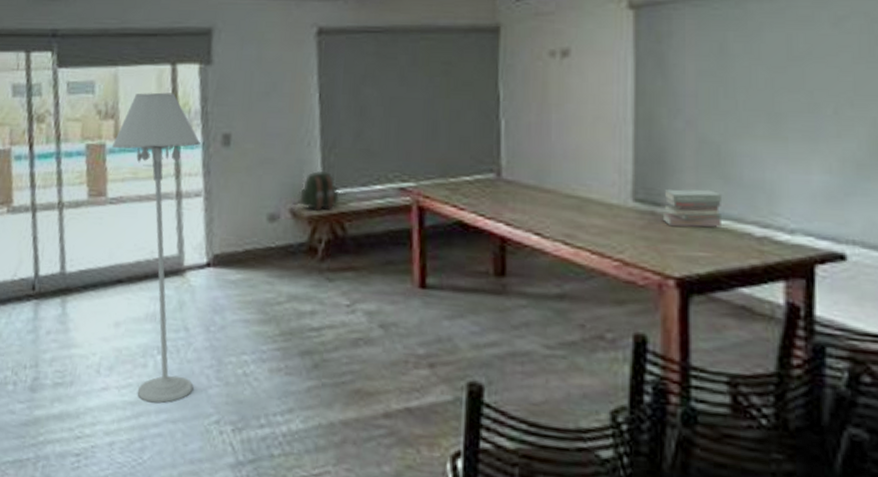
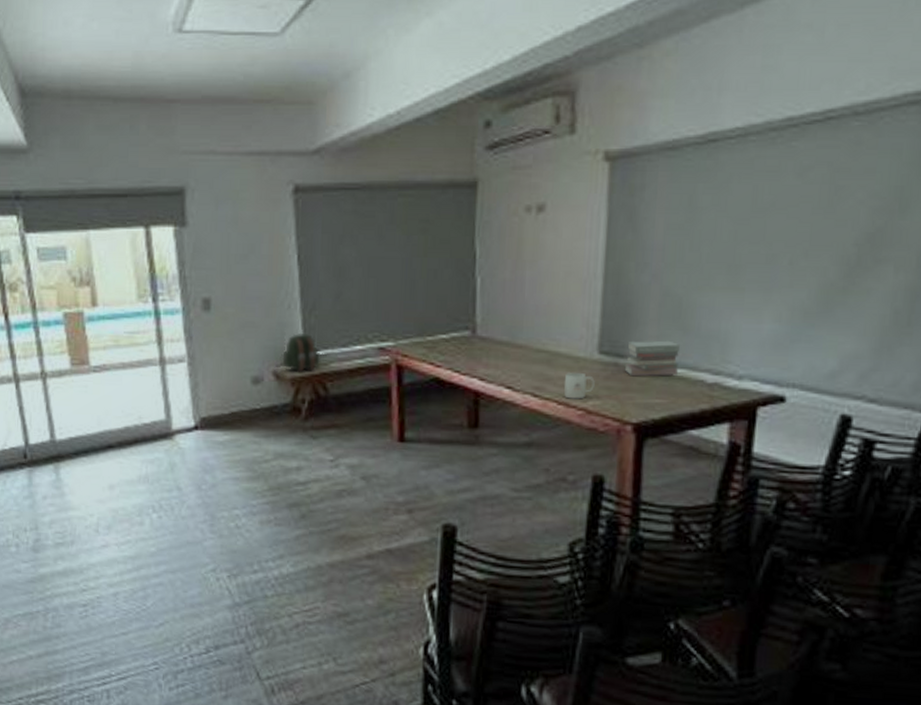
floor lamp: present [111,92,201,403] -> none [90,257,189,557]
mug: none [596,219,631,249] -> present [563,372,595,399]

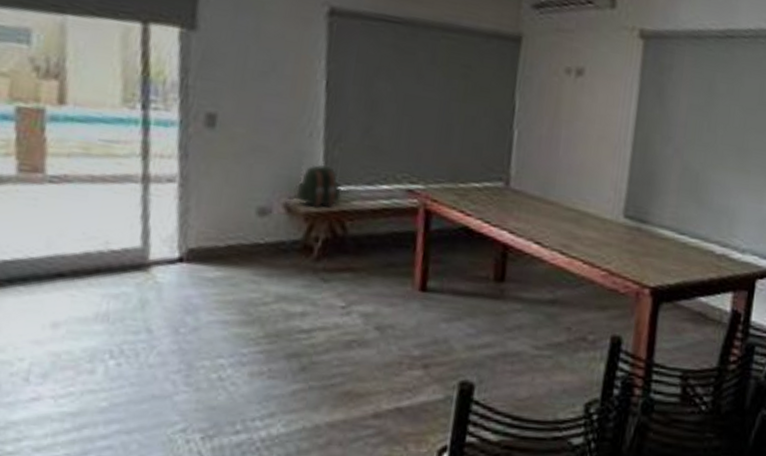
mug: present [563,372,595,399] -> none [589,233,619,260]
books: present [624,340,679,377] -> none [646,209,695,245]

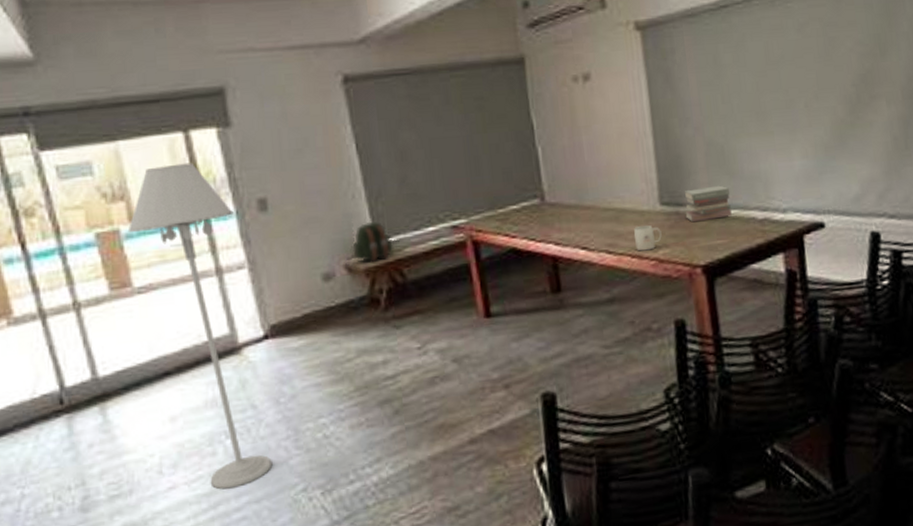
floor lamp: none [53,52,177,413] -> present [127,162,273,490]
mug: none [589,233,619,260] -> present [633,224,662,251]
books: none [646,209,695,245] -> present [685,185,732,223]

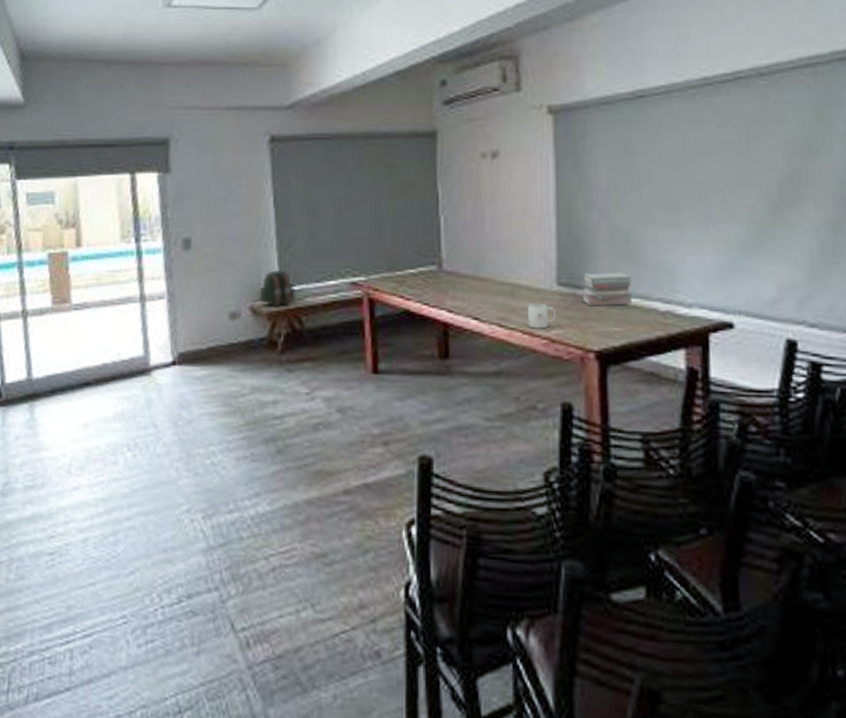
floor lamp: present [127,162,273,490] -> none [74,201,164,498]

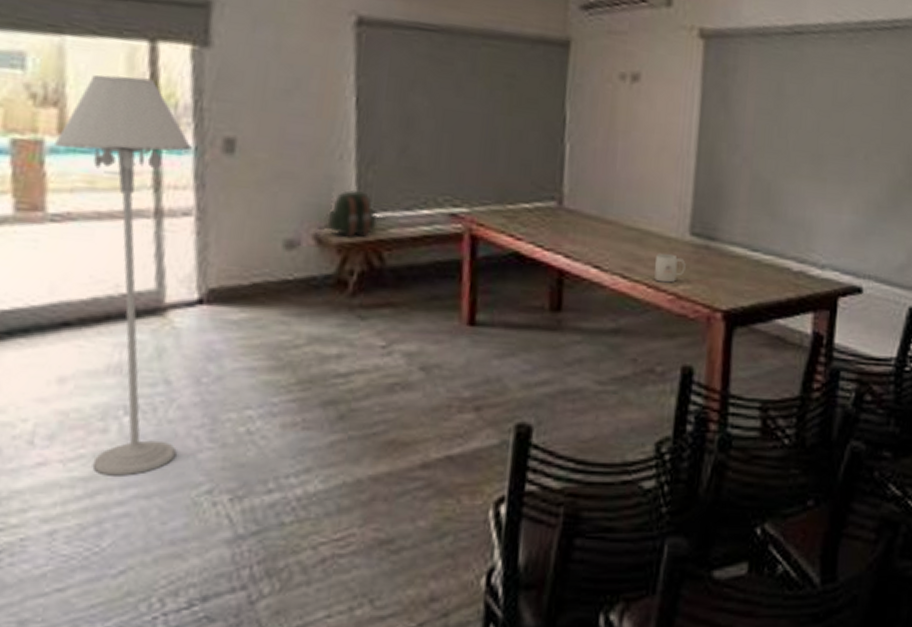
floor lamp: none [74,201,164,498] -> present [53,75,192,476]
books: present [582,272,632,307] -> none [715,224,768,262]

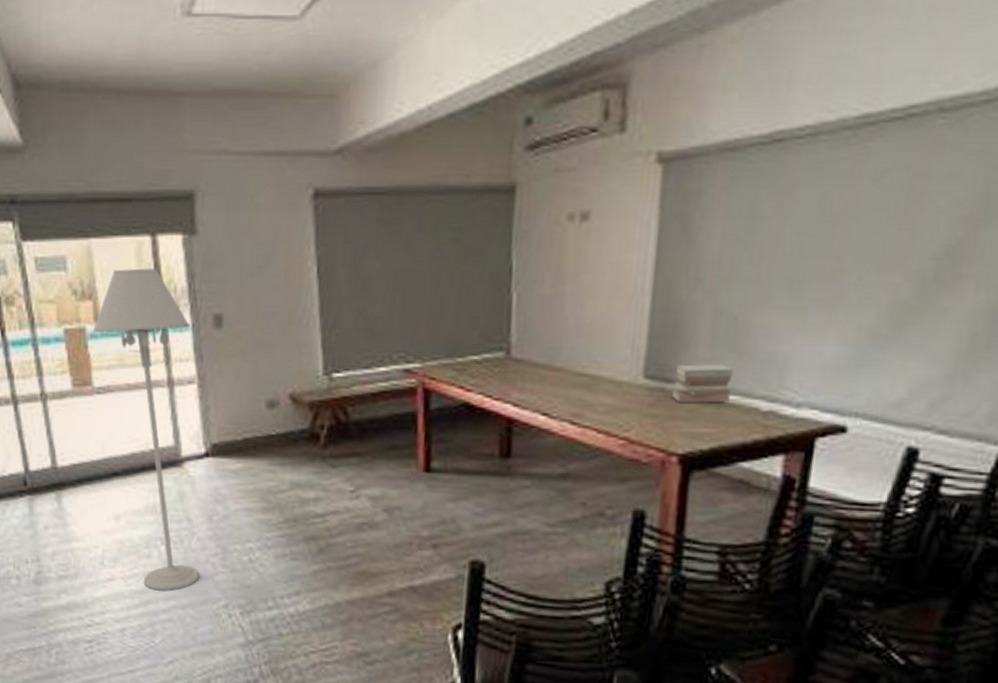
backpack: present [327,189,377,237] -> none [299,352,341,396]
mug: present [654,253,686,283] -> none [604,397,639,428]
books: none [715,224,768,262] -> present [671,363,733,404]

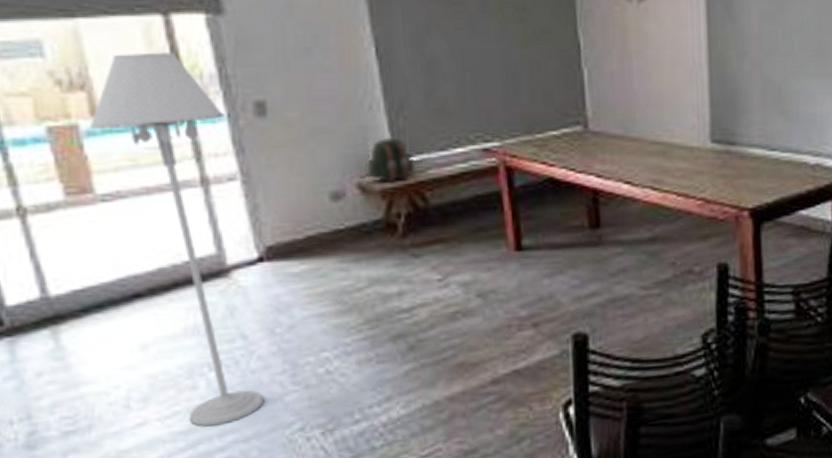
backpack: none [299,352,341,396] -> present [367,136,415,183]
books: present [671,363,733,404] -> none [736,126,784,163]

